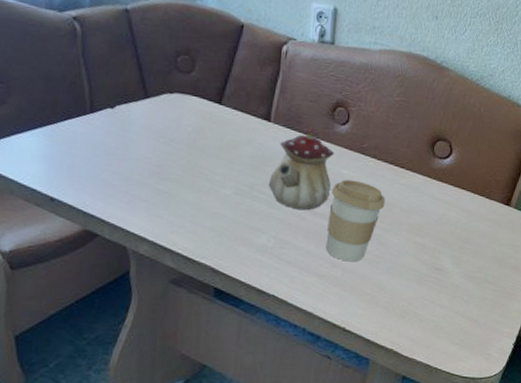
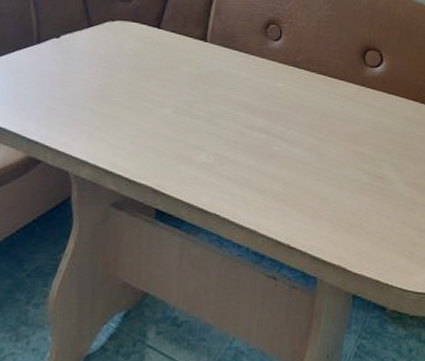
teapot: present [268,127,335,210] -> none [206,45,270,126]
coffee cup: present [325,179,386,262] -> none [265,92,322,175]

